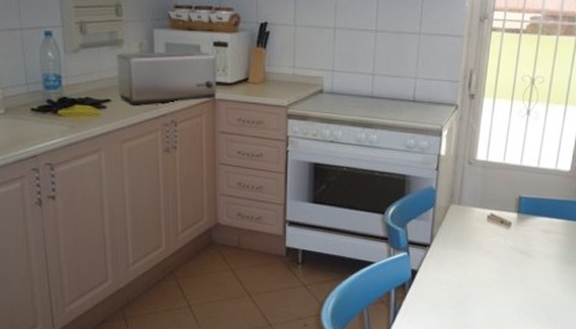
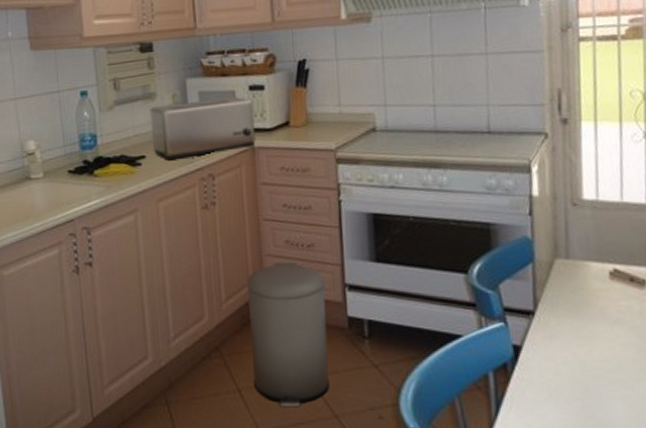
pedal bin: none [201,201,269,319] -> present [246,262,331,408]

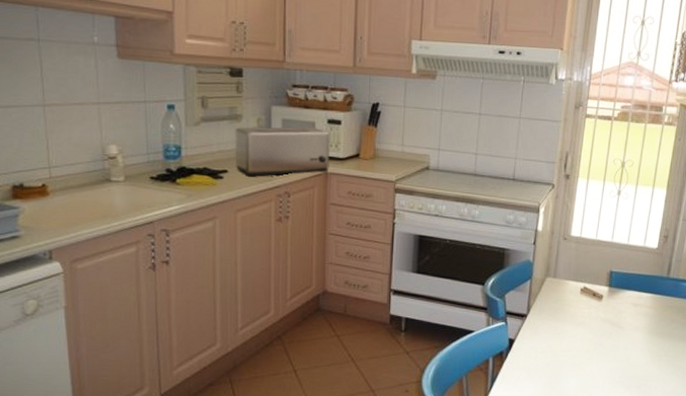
pedal bin: present [246,262,331,408] -> none [307,270,374,384]

